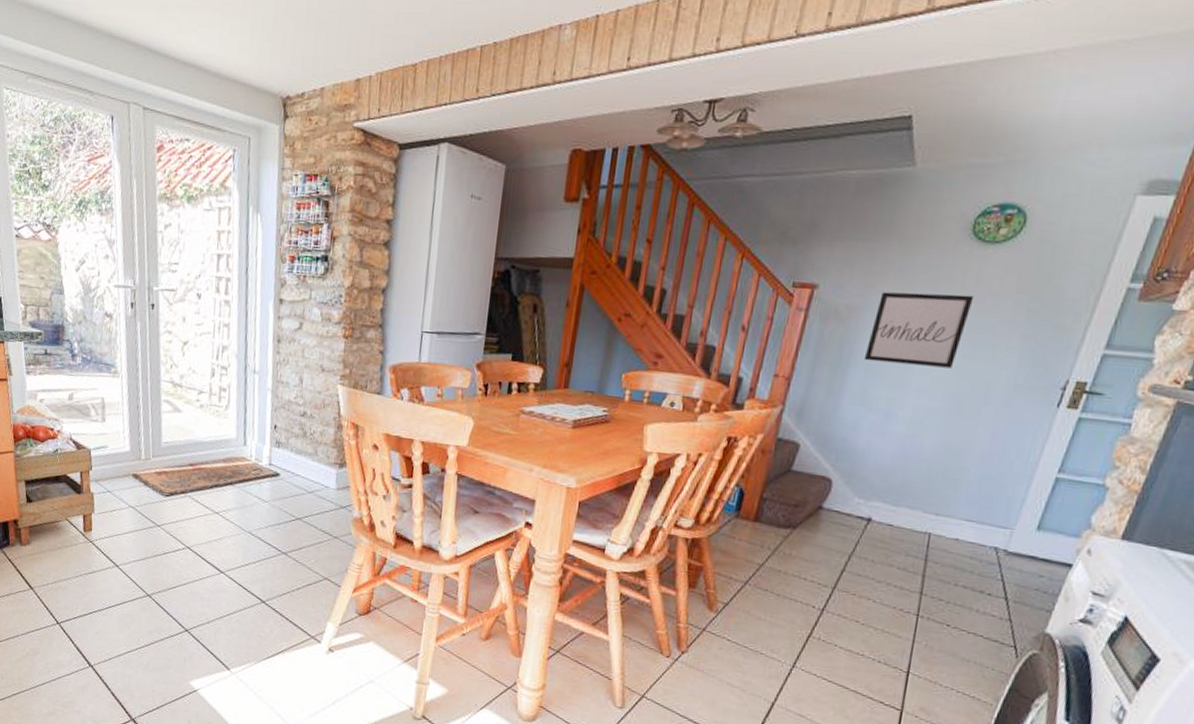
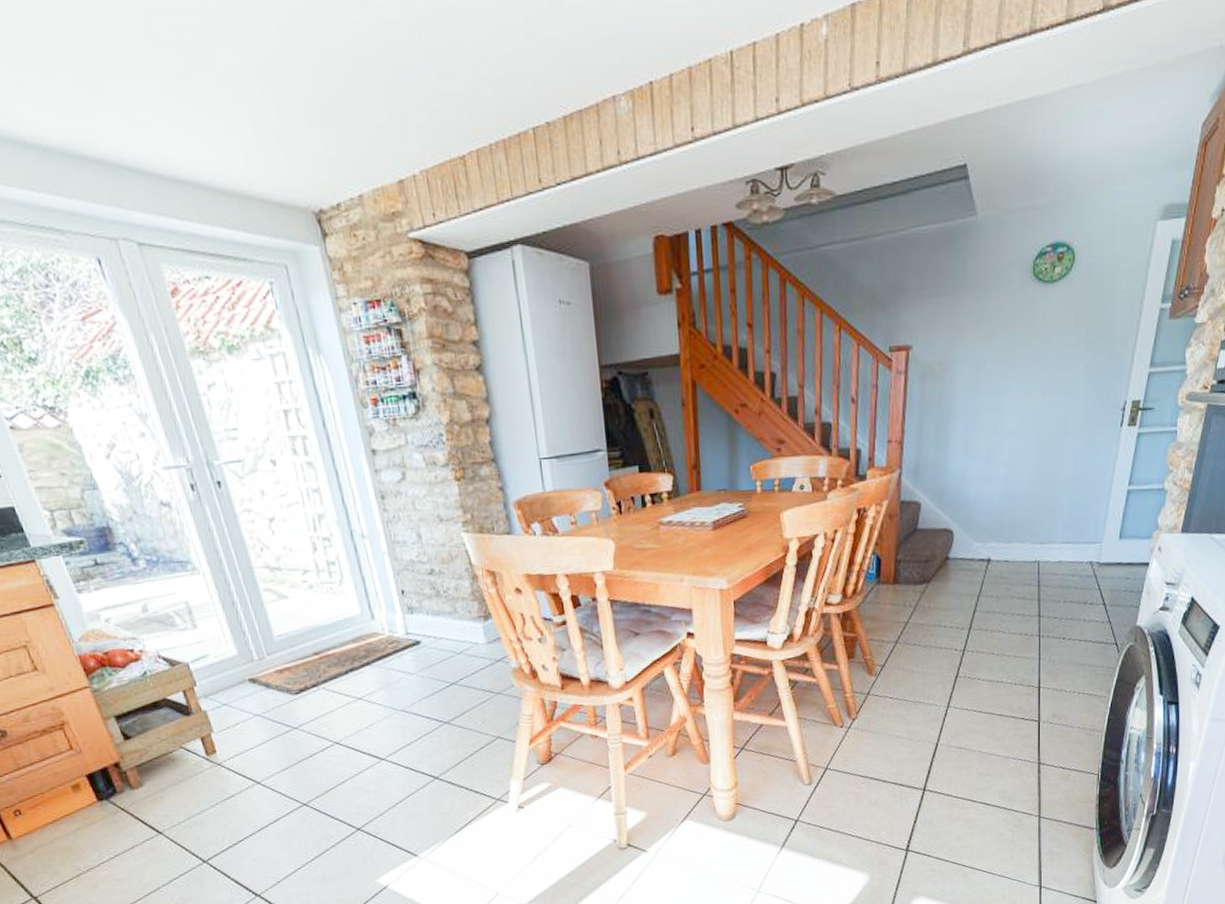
wall art: present [863,292,974,368] -> none [961,335,1043,413]

